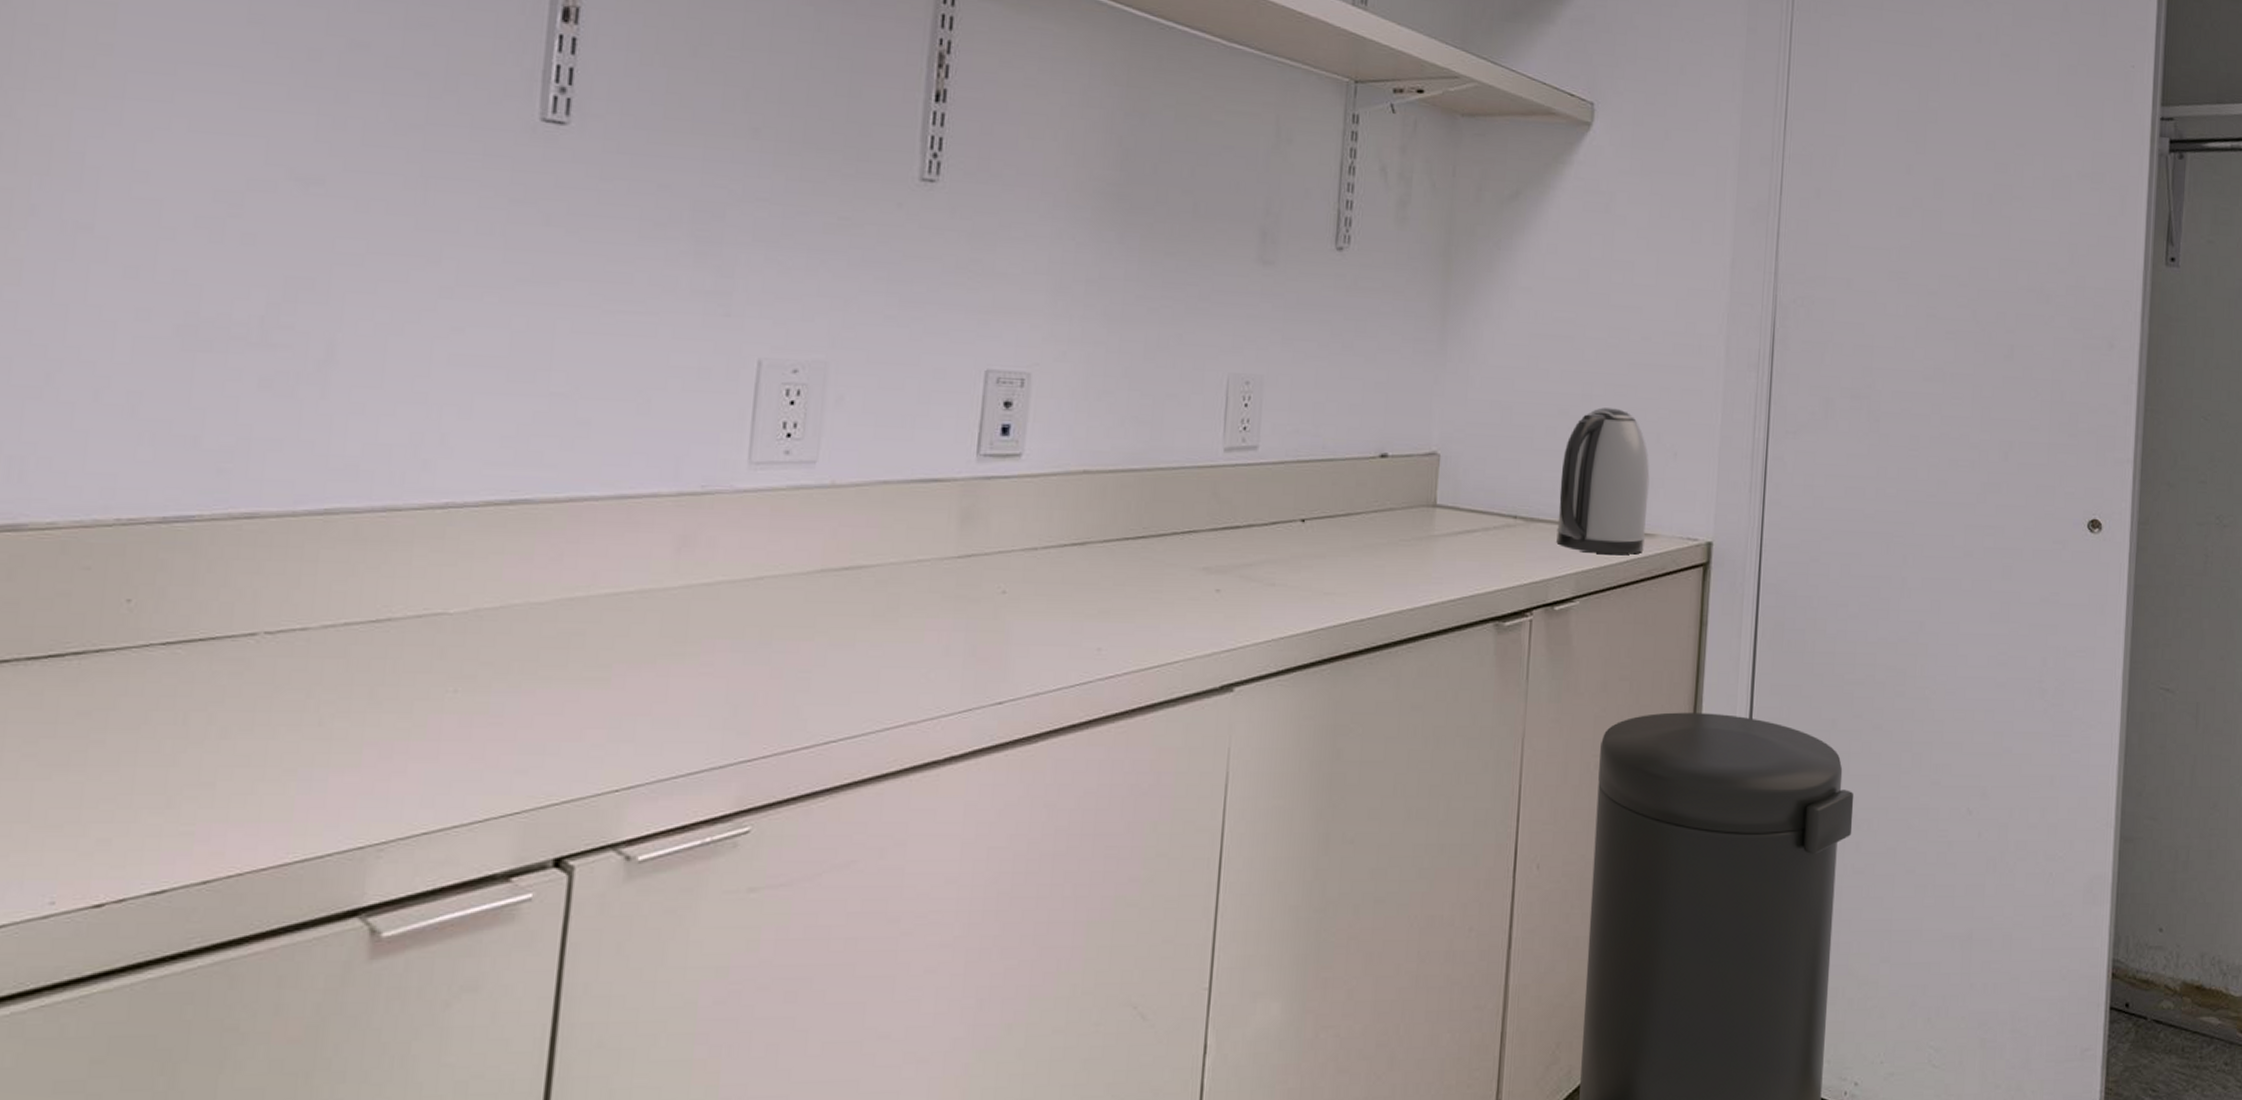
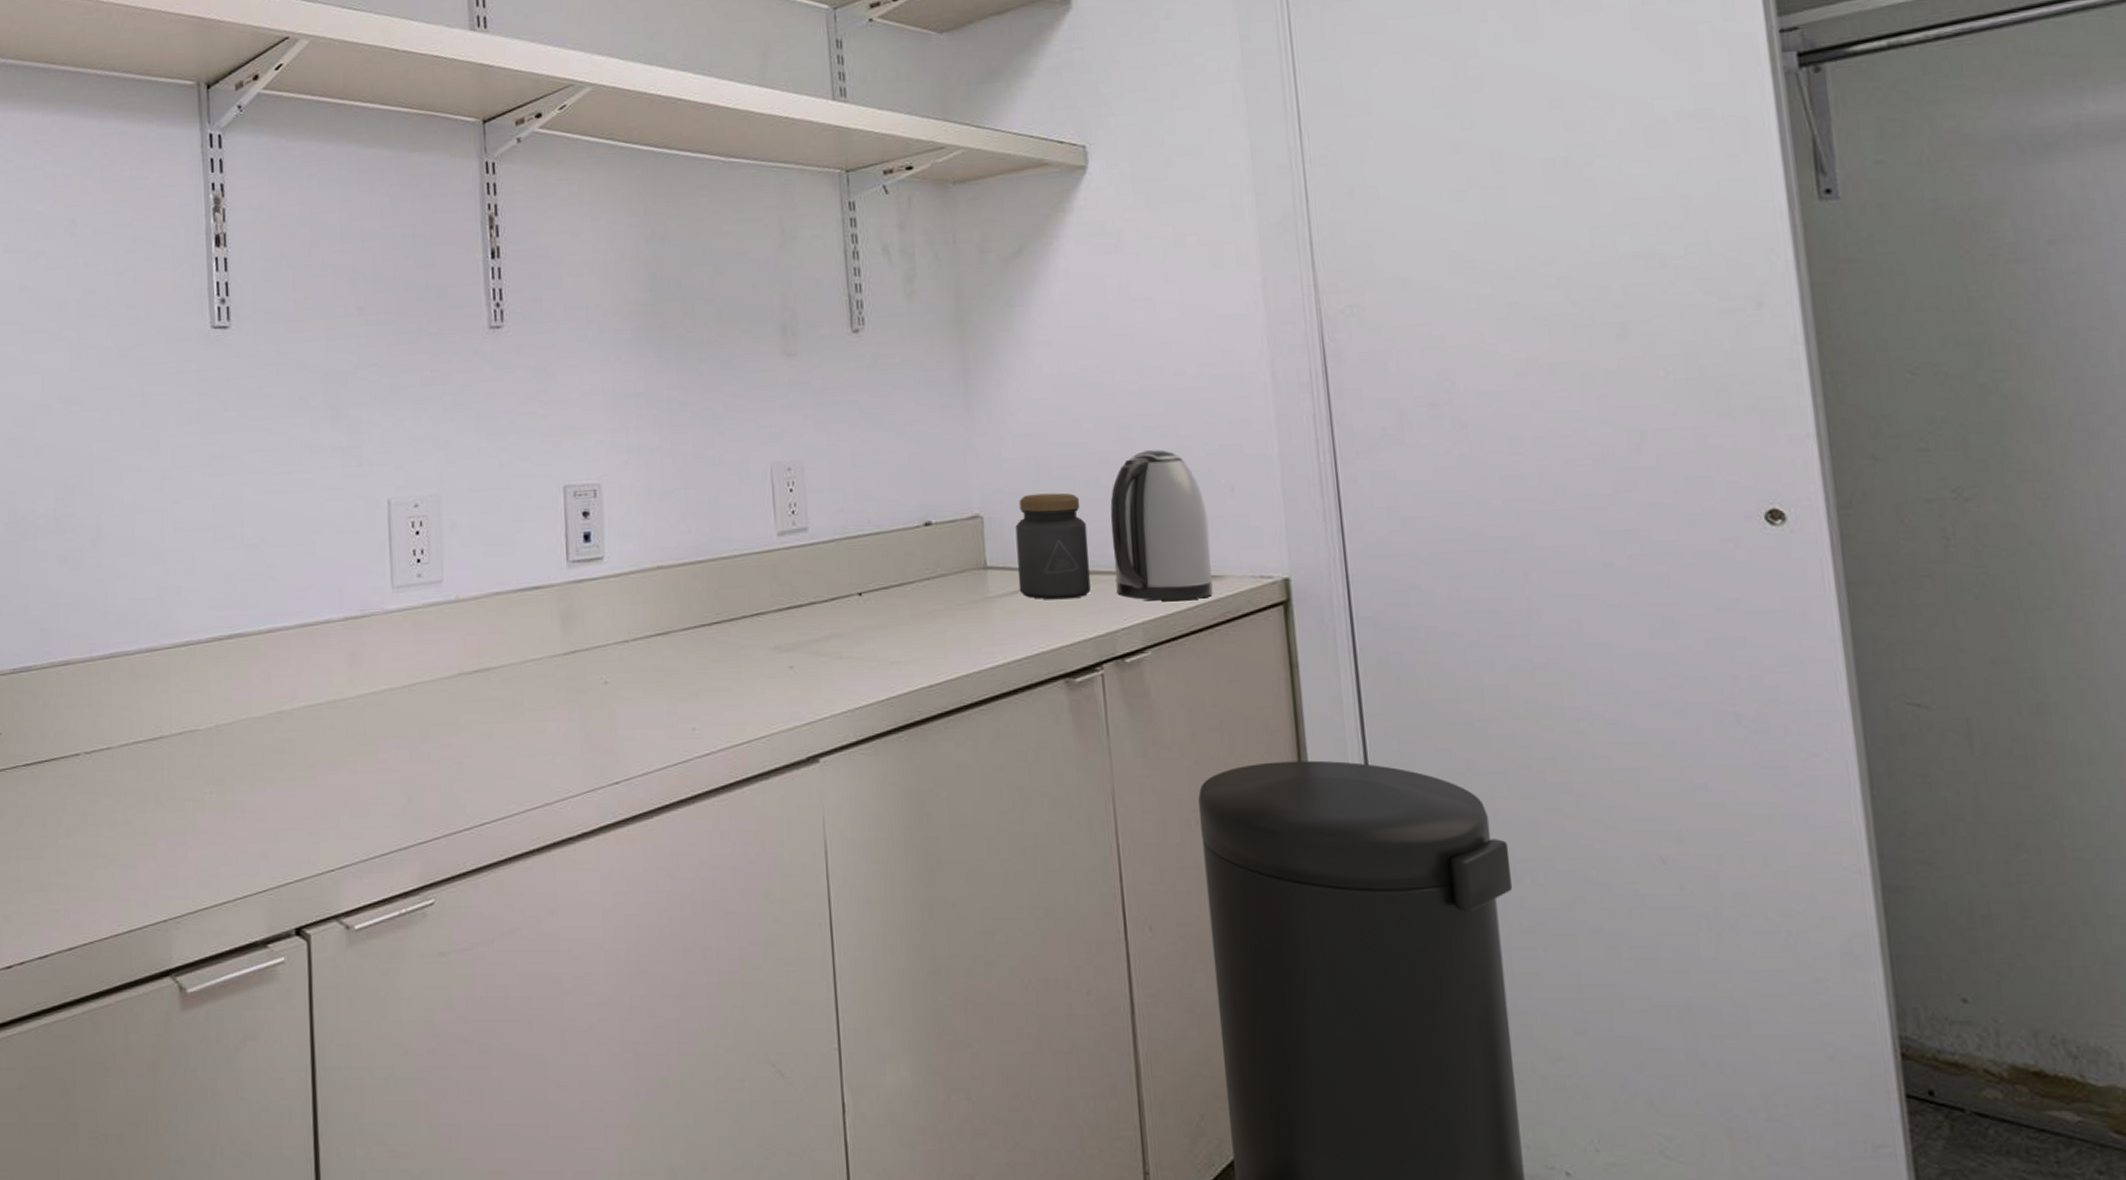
jar: none [1464,437,1538,544] -> present [1015,492,1091,600]

